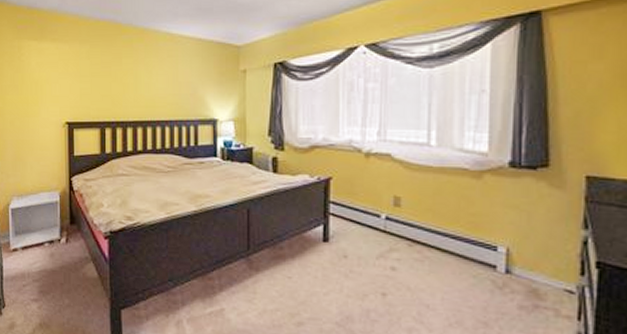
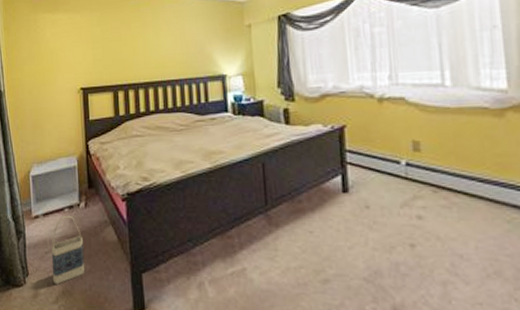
bag: none [29,250,64,317] -> present [52,215,85,285]

